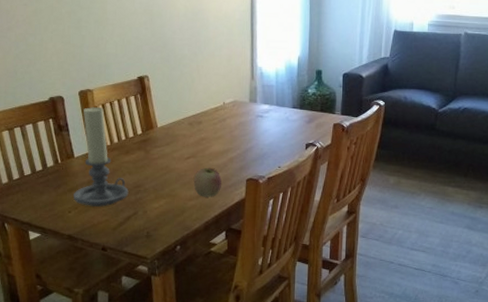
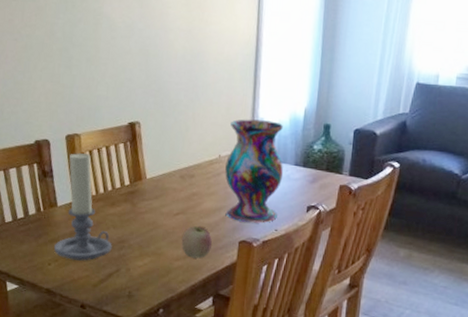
vase: none [230,69,283,162] -> present [225,119,284,223]

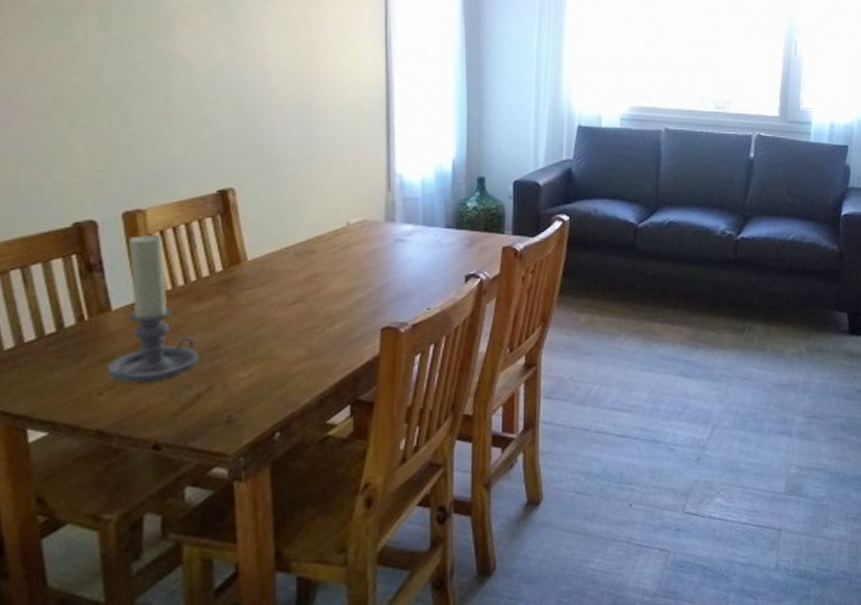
apple: present [181,226,212,259] -> none [301,316,344,358]
vase: present [225,119,284,223] -> none [356,176,433,303]

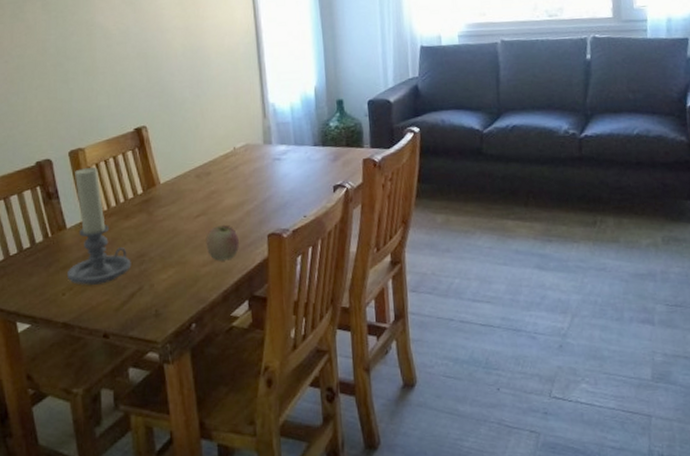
apple: none [301,316,344,358] -> present [206,226,239,261]

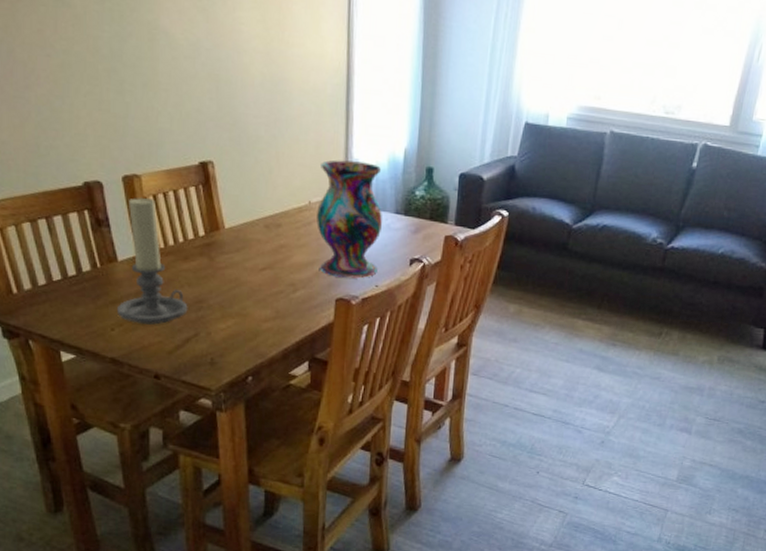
apple: present [206,226,239,261] -> none [269,282,305,319]
vase: none [241,104,304,214] -> present [317,160,383,279]

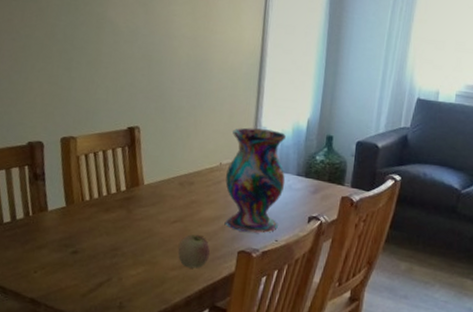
candle holder: present [117,197,188,325] -> none [41,155,104,269]
apple: none [269,282,305,319] -> present [178,234,210,269]

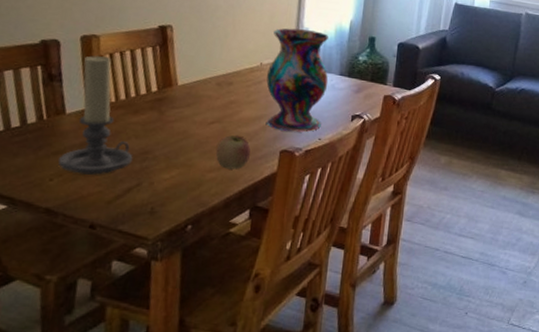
candle holder: none [41,155,104,269] -> present [58,55,133,175]

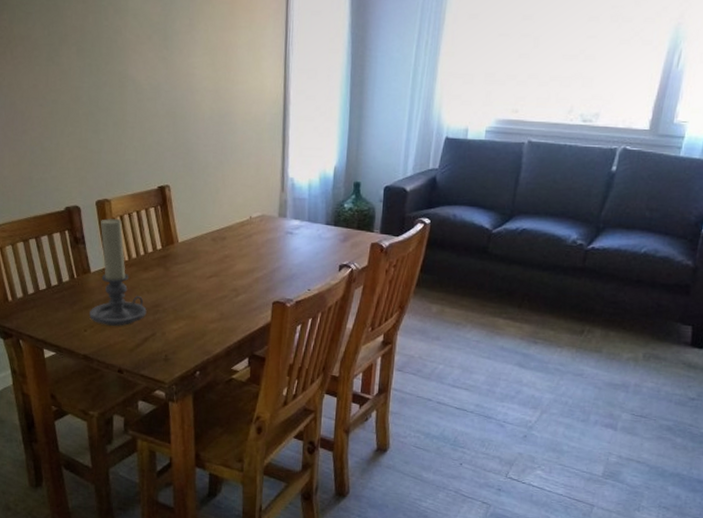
apple: present [216,135,251,170] -> none [215,288,246,321]
vase: present [266,28,329,132] -> none [256,179,315,284]

